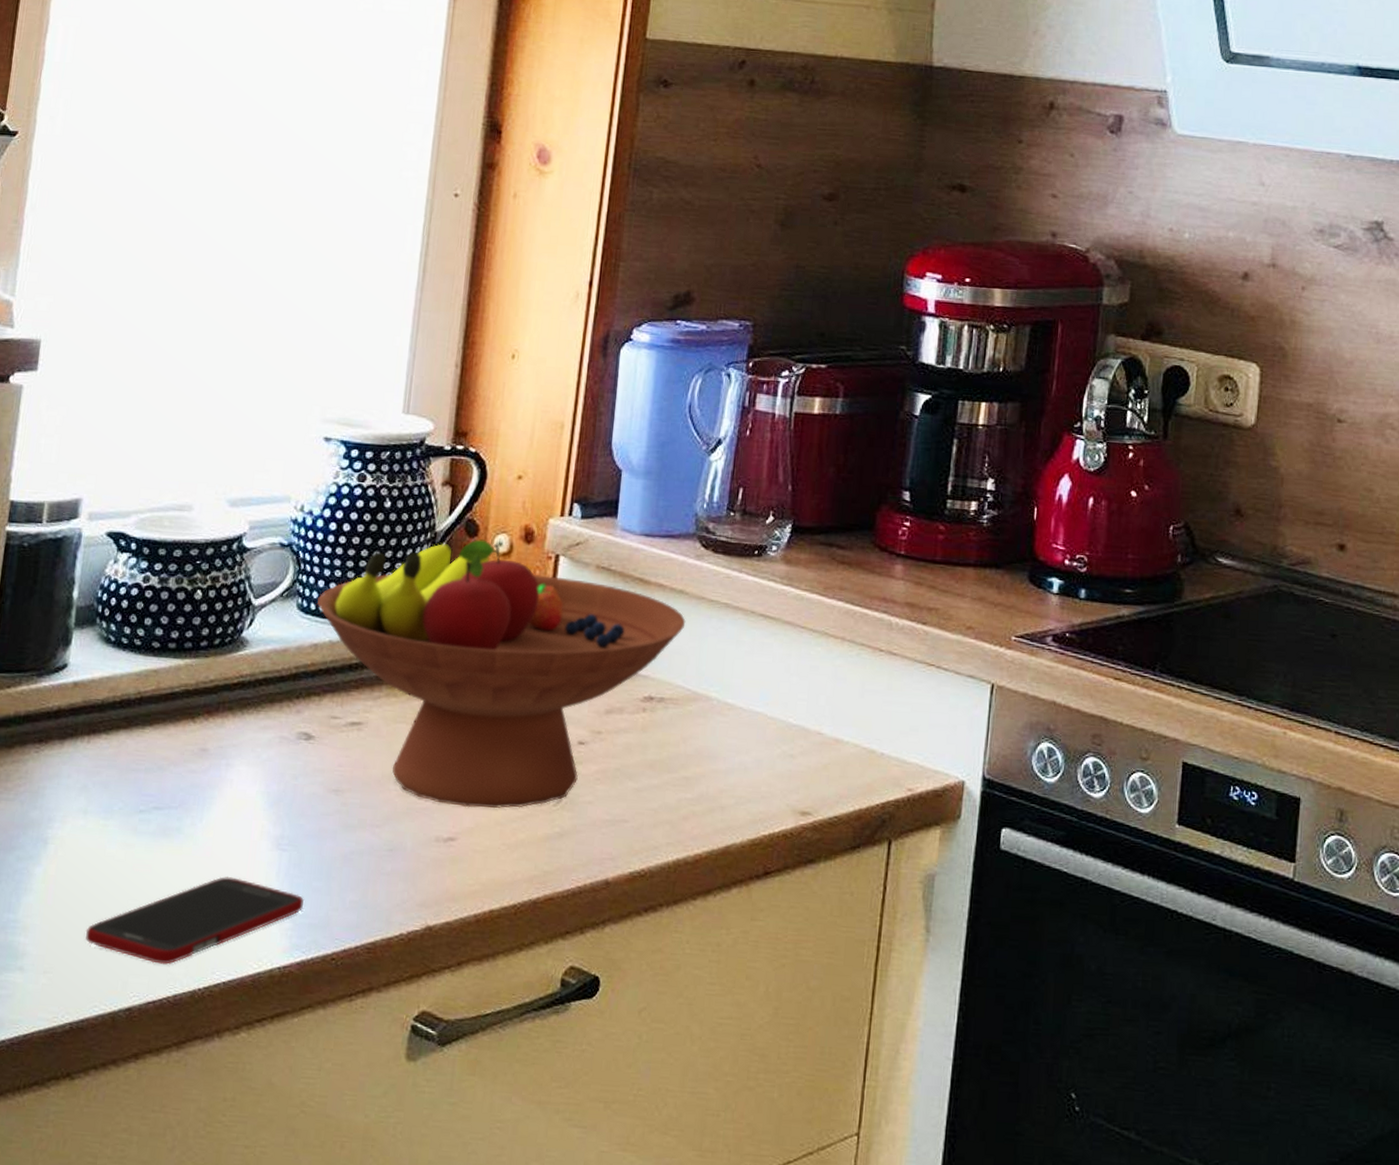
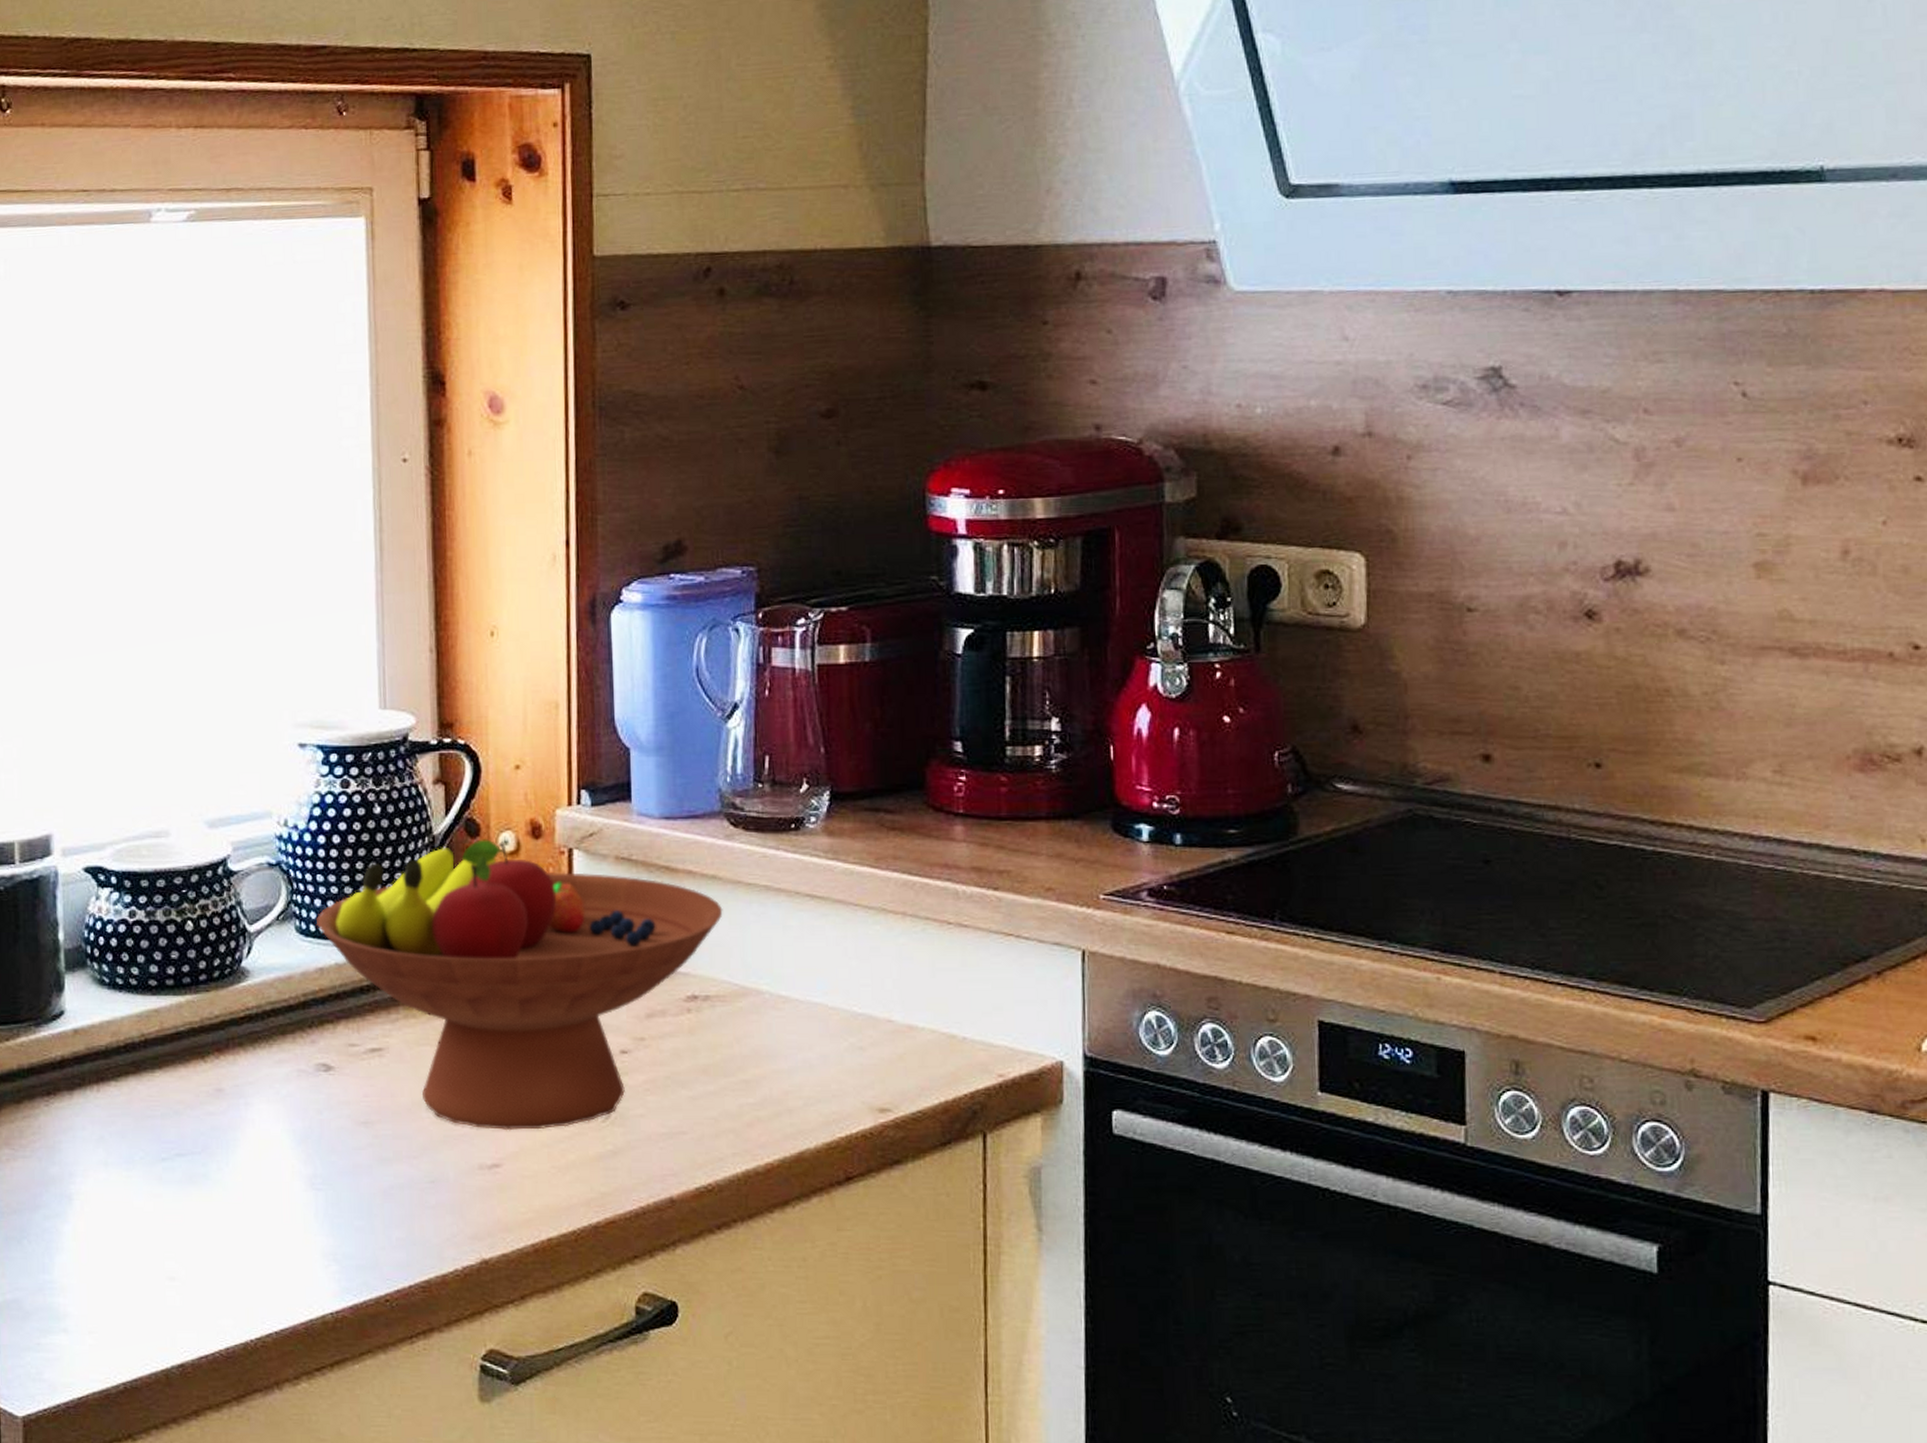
cell phone: present [85,877,305,965] -> none [125,1222,348,1317]

